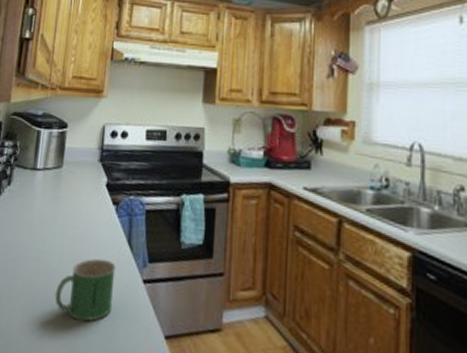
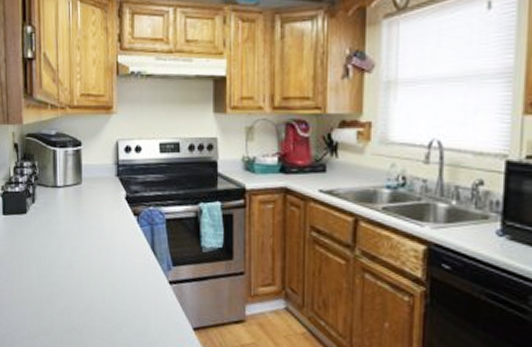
mug: present [55,258,116,322] -> none [89,264,143,319]

